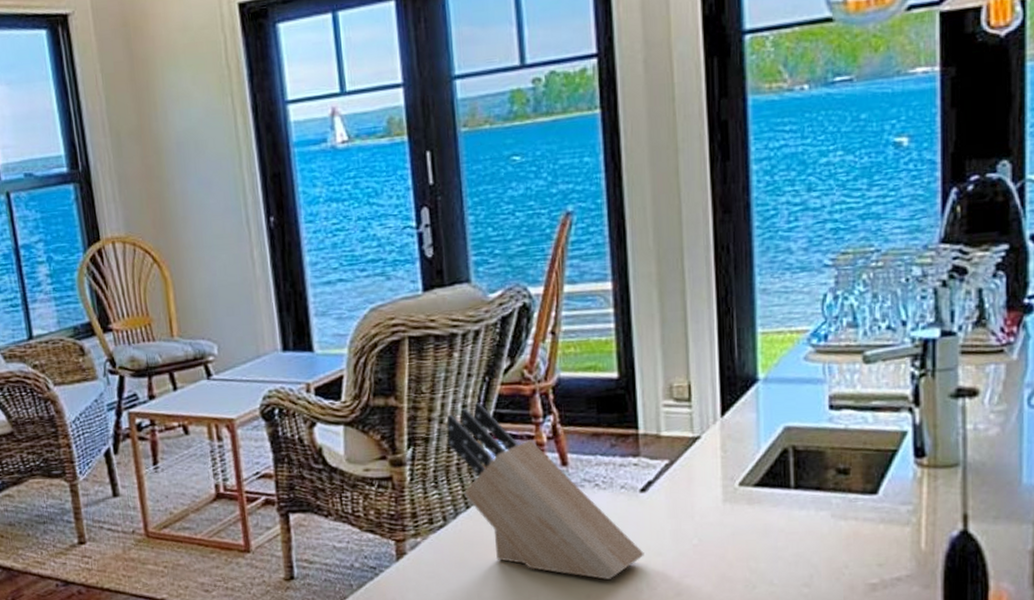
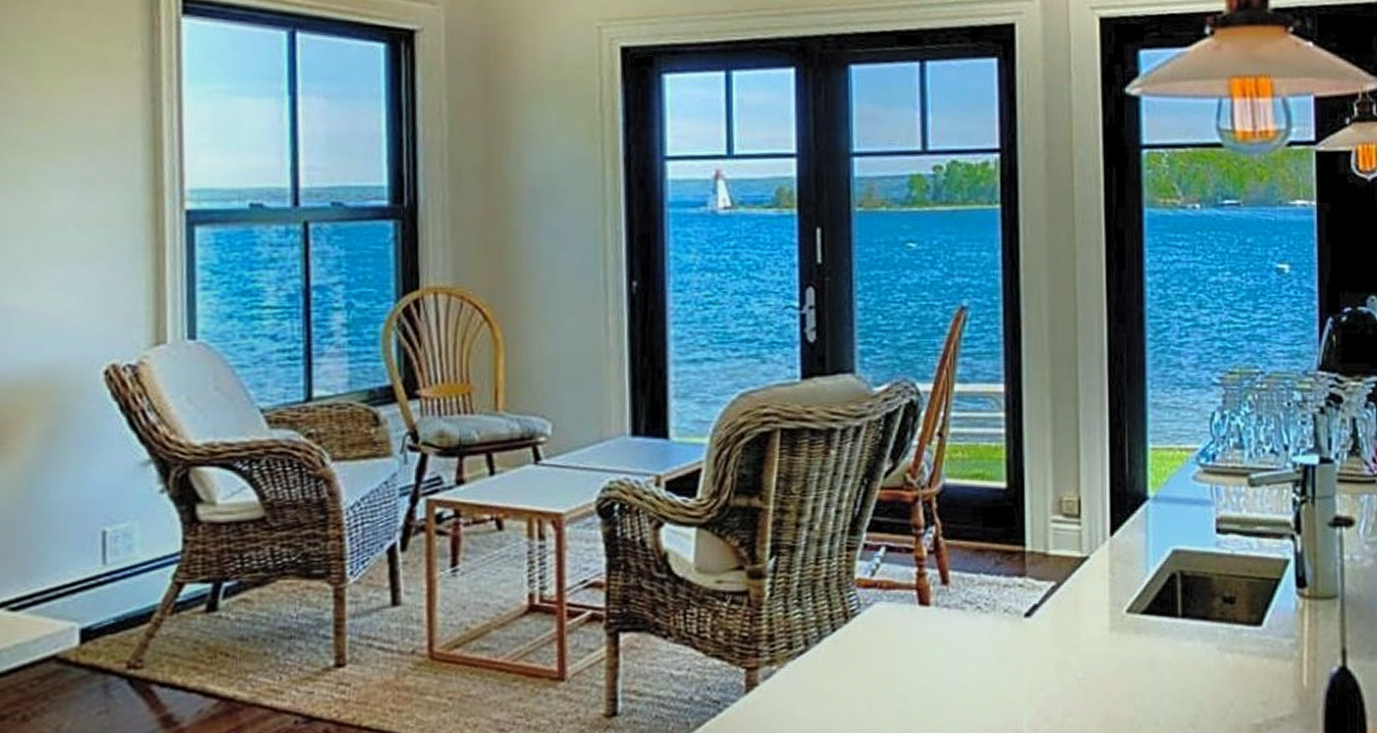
knife block: present [445,403,644,580] -> none [815,508,1026,718]

